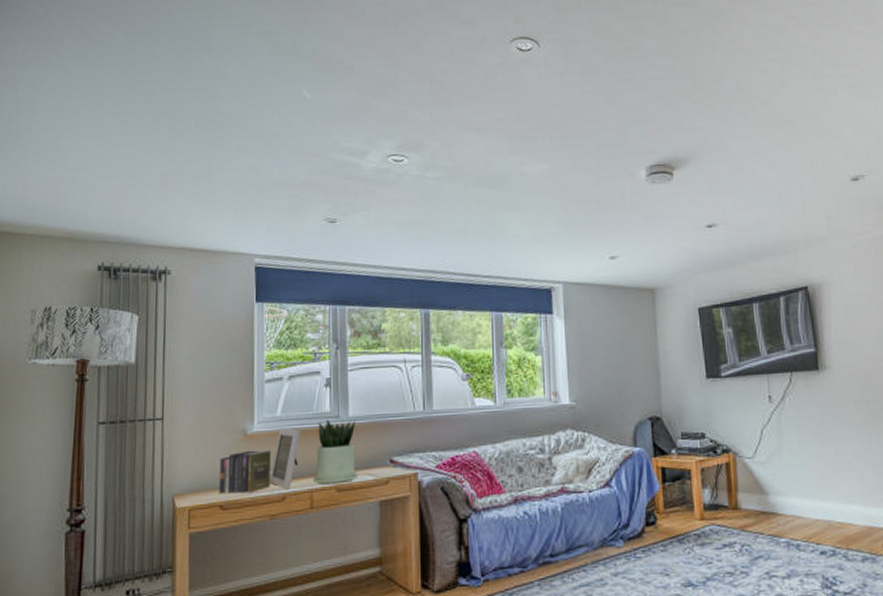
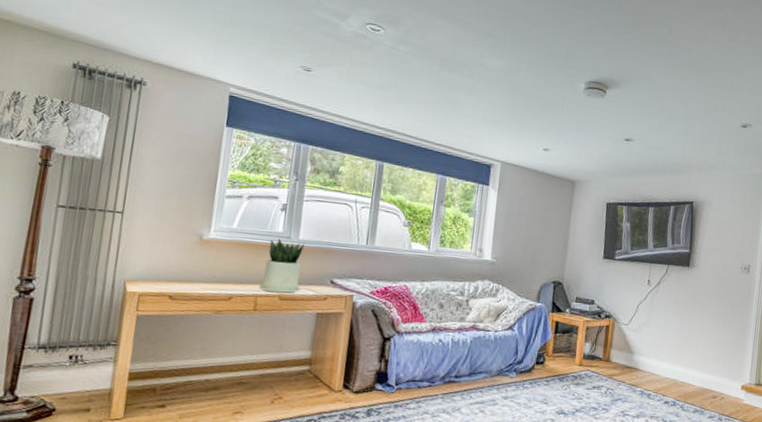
books: present [219,450,271,495] -> none [169,253,223,290]
picture frame: present [269,428,301,490] -> none [218,239,254,292]

